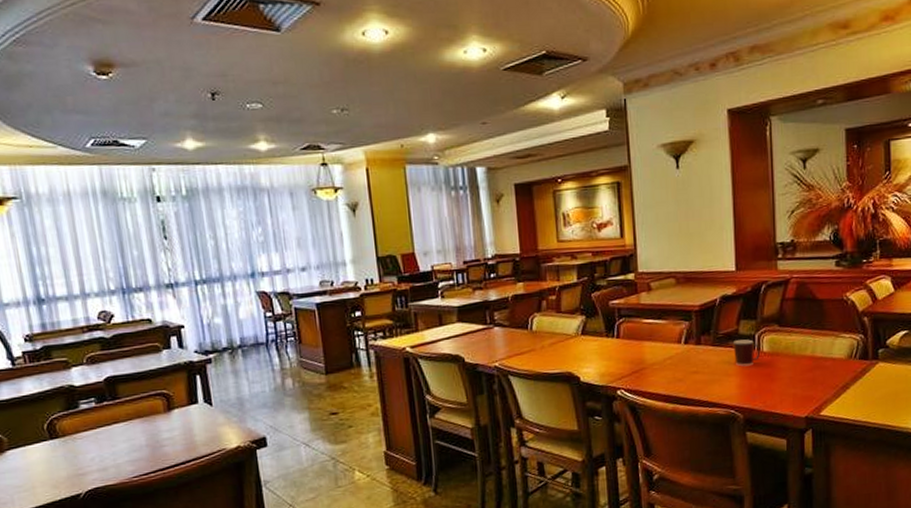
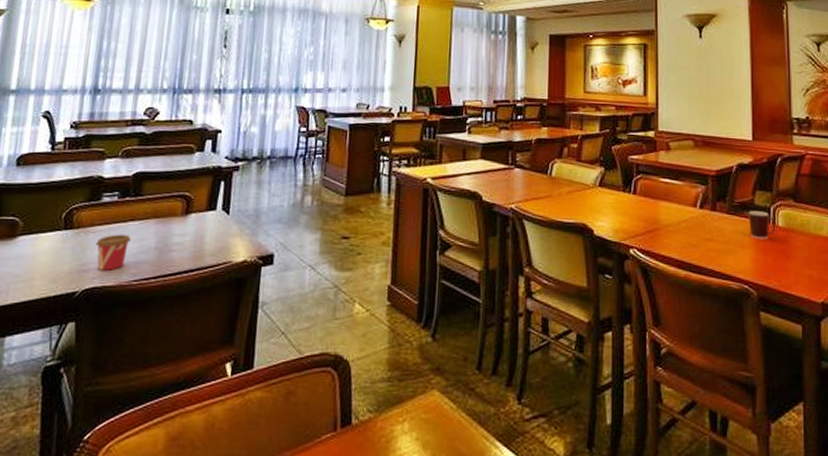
cup: none [86,436,120,472] -> present [95,234,131,270]

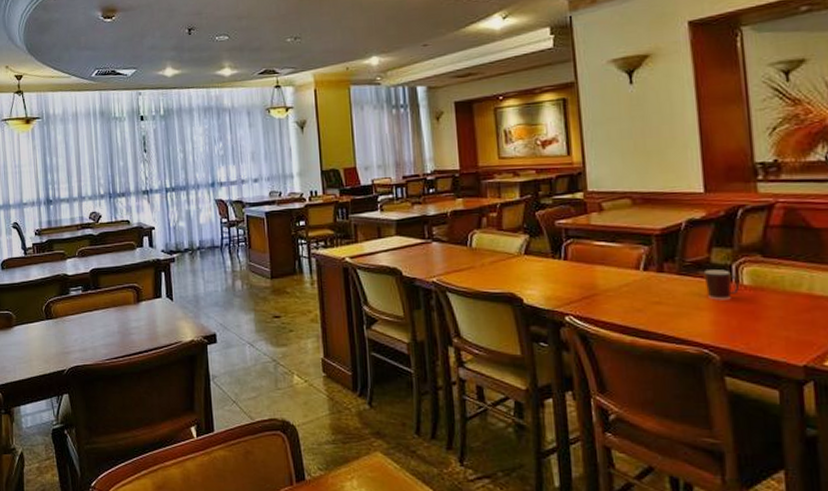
cup: present [95,234,131,270] -> none [72,321,98,352]

